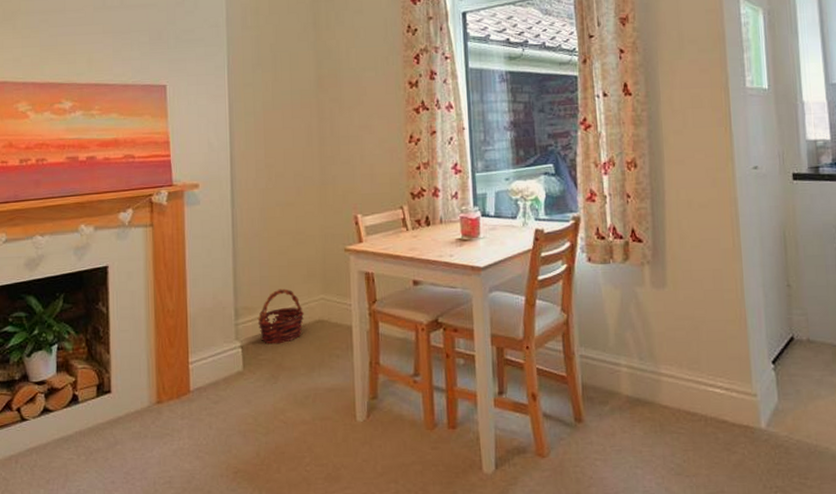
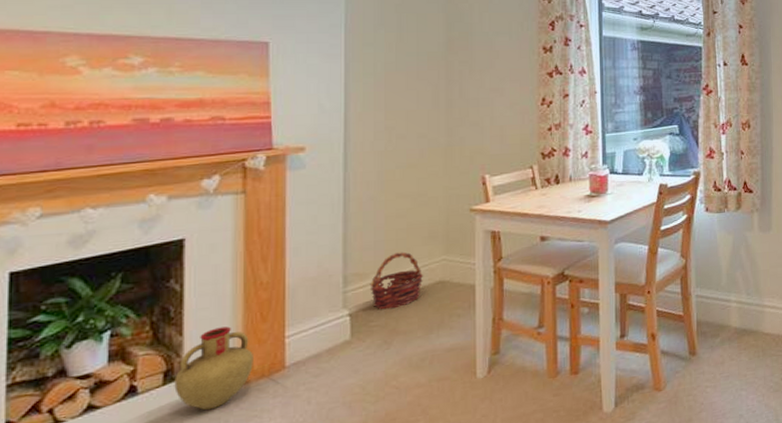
vase: none [105,349,165,424] -> present [174,326,253,411]

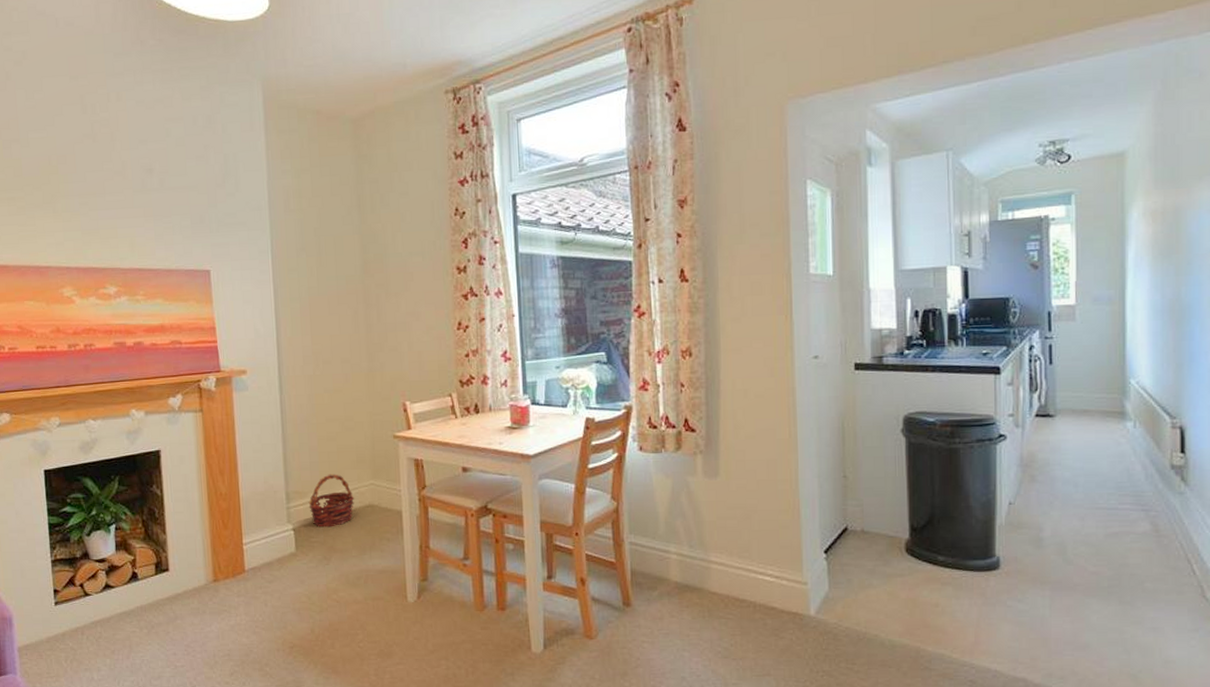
vase: present [174,326,253,411] -> none [163,530,220,601]

